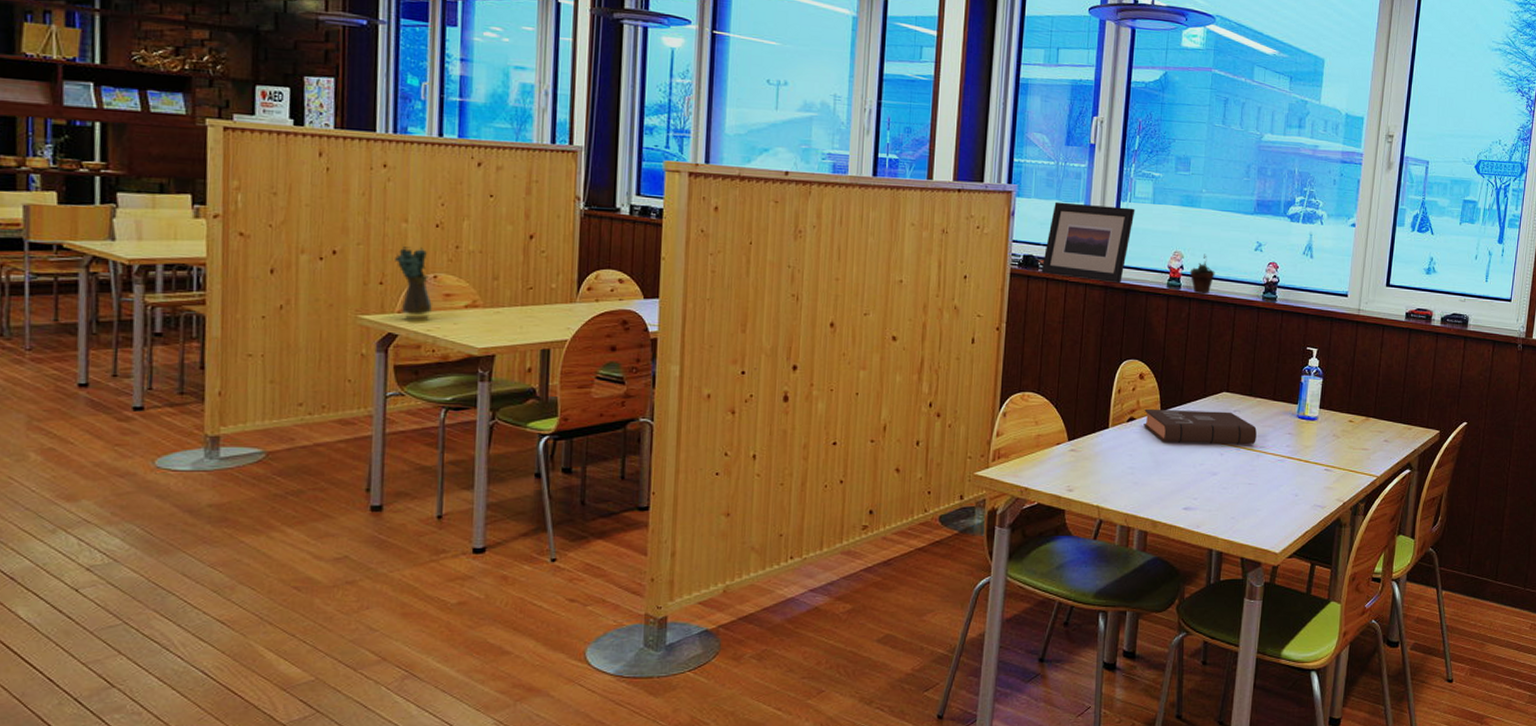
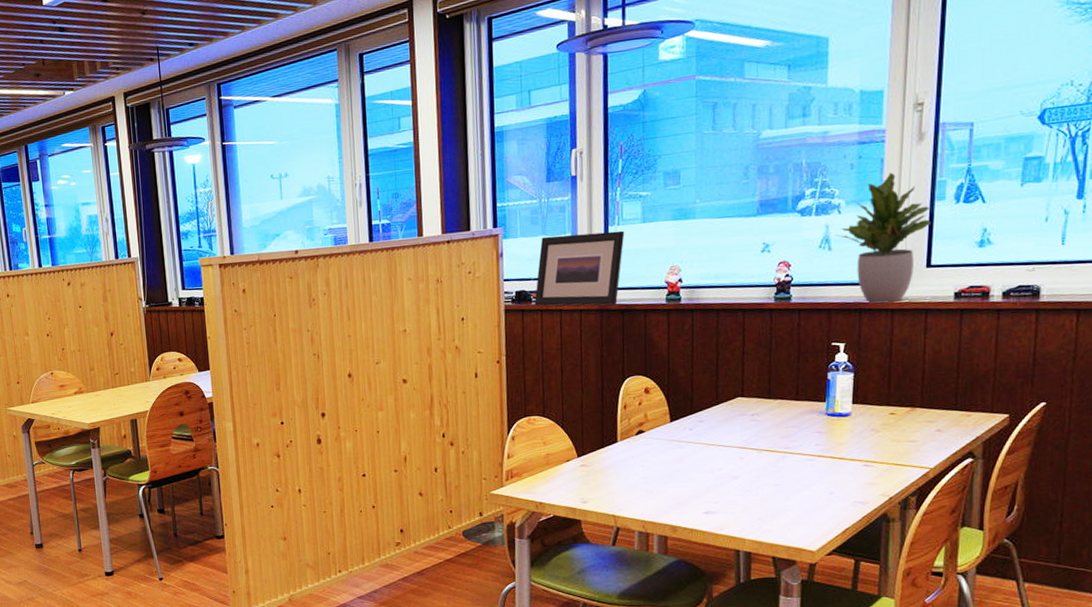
vase: present [395,245,432,323] -> none [24,353,53,410]
book: present [1143,408,1257,445] -> none [653,416,780,451]
succulent plant: present [1189,253,1215,295] -> none [689,263,718,305]
potted plant: none [1317,193,1393,316] -> present [835,172,931,304]

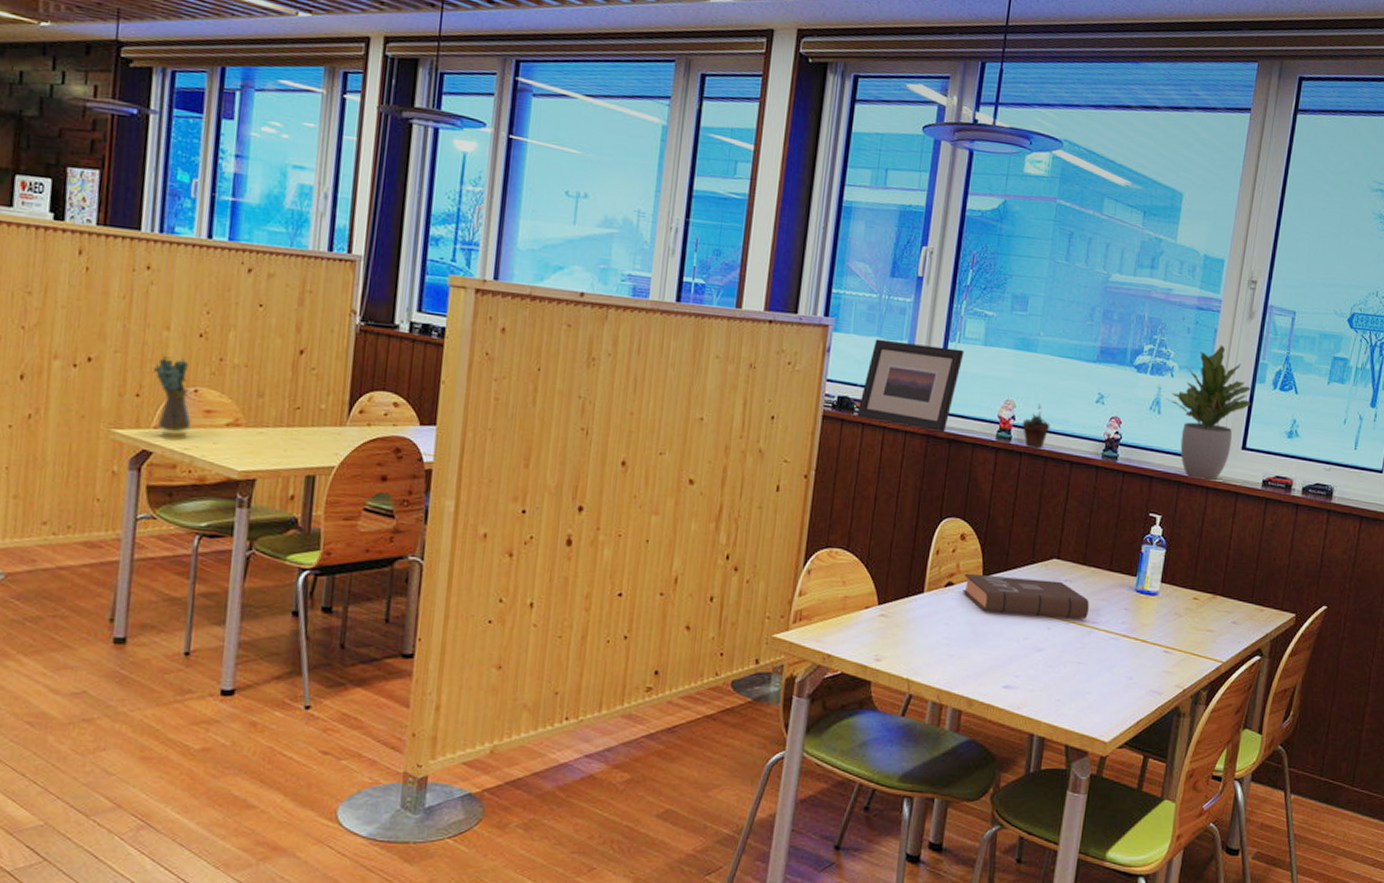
vase: none [24,353,53,410] -> present [153,355,191,441]
book: none [653,416,780,451] -> present [963,573,1089,619]
succulent plant: none [689,263,718,305] -> present [1022,403,1050,449]

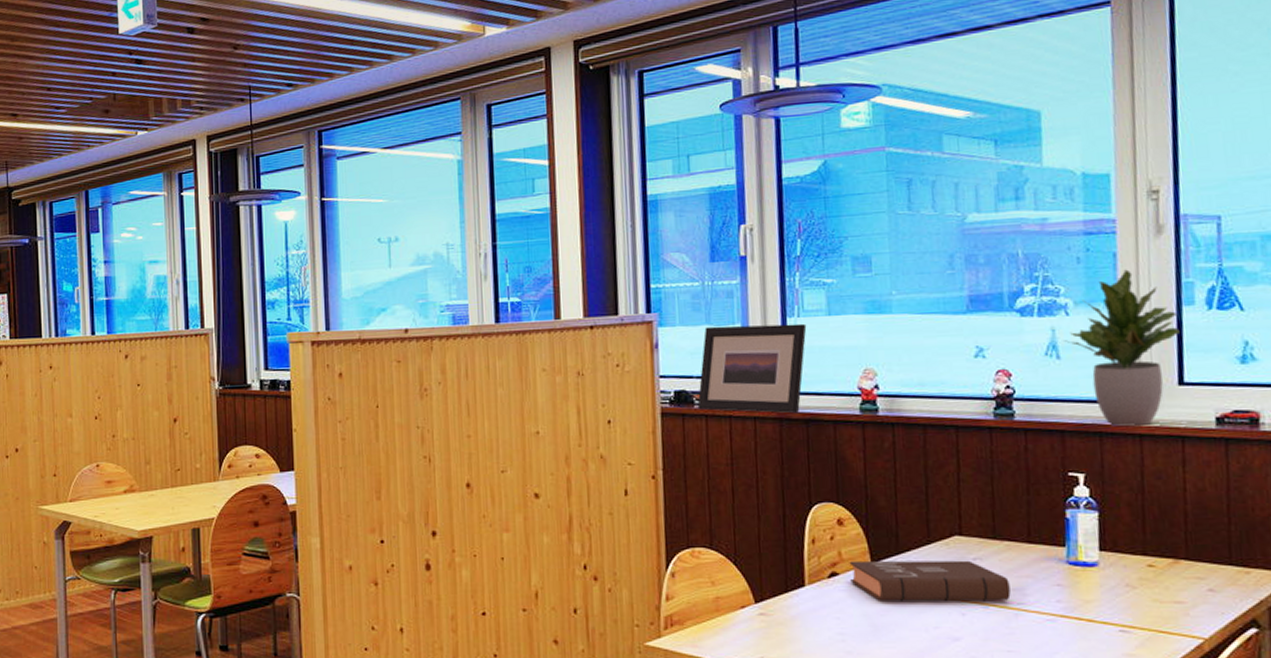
vase: present [153,355,191,441] -> none [64,438,97,511]
succulent plant: present [1022,403,1050,449] -> none [888,368,923,418]

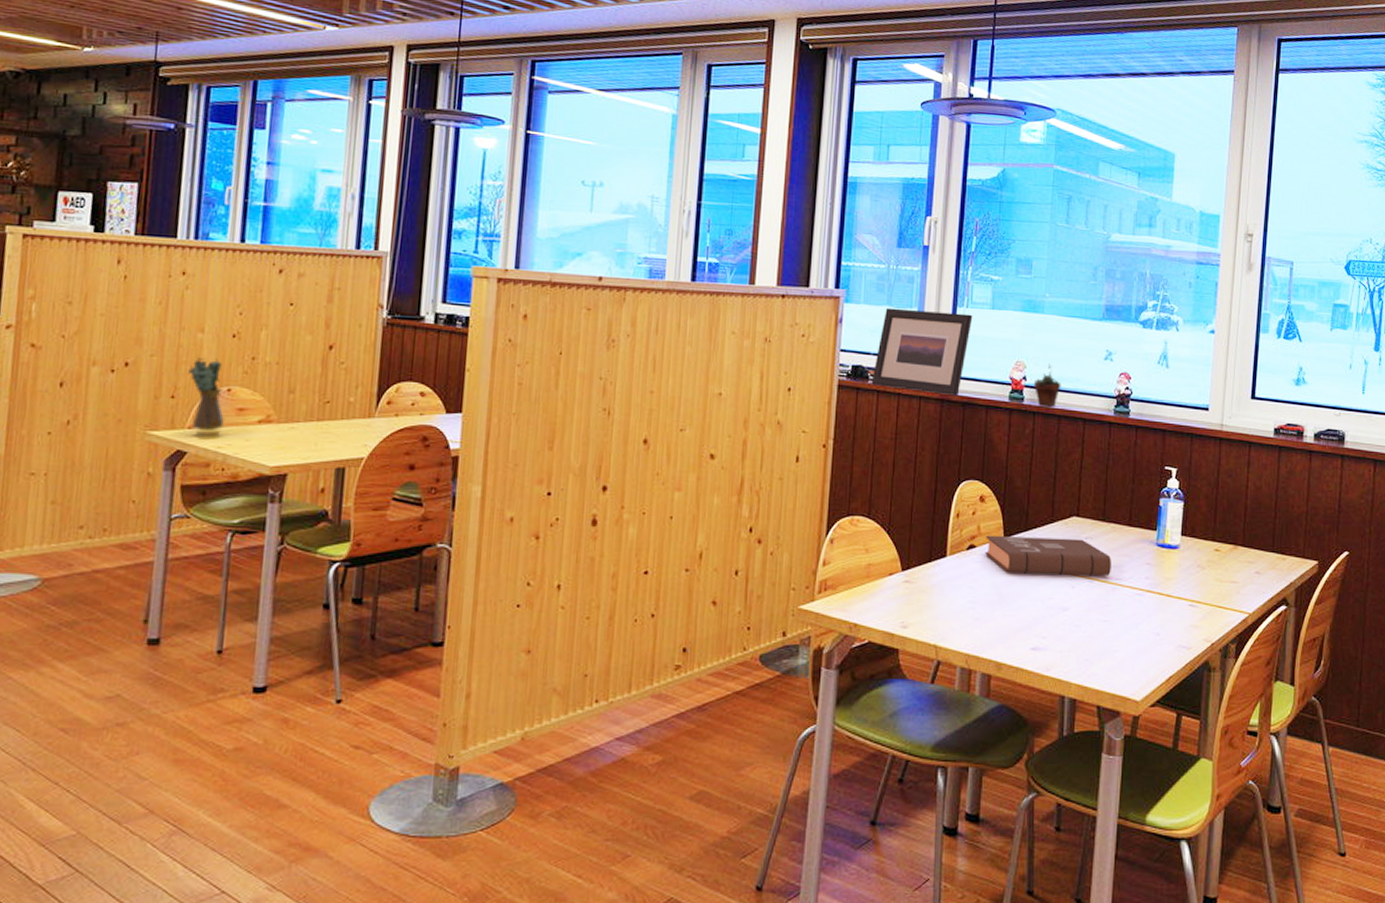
vase: none [64,438,97,511] -> present [188,356,224,440]
succulent plant: none [888,368,923,418] -> present [1033,363,1061,408]
potted plant: present [1064,269,1180,427] -> none [1173,297,1256,431]

